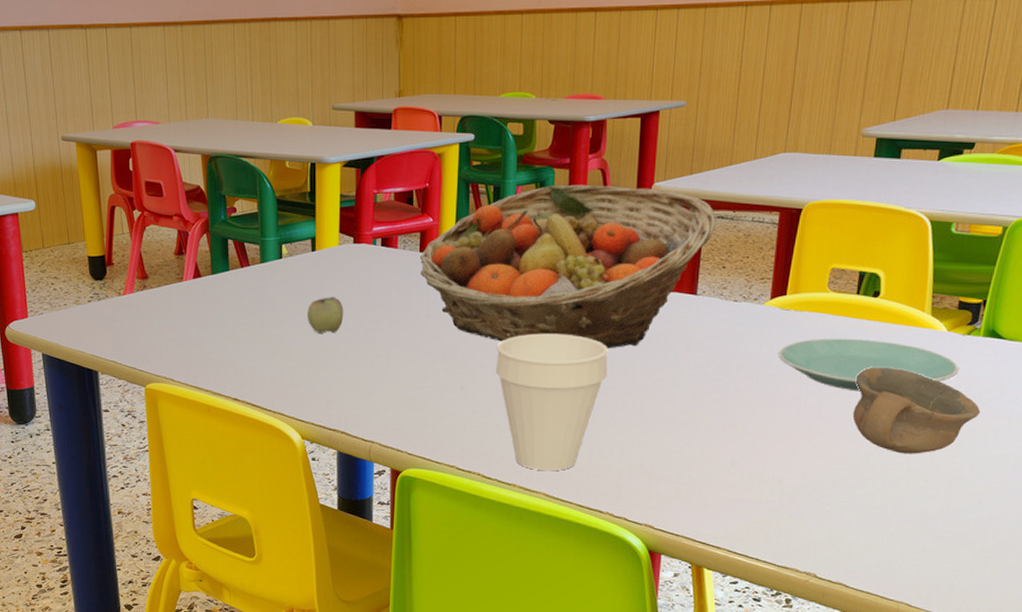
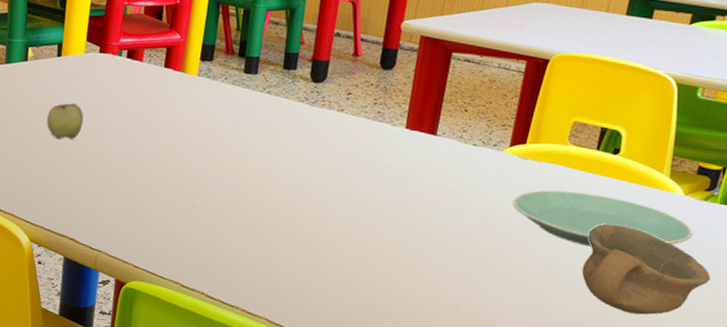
fruit basket: present [419,184,716,349] -> none [163,13,462,181]
cup: present [496,333,609,471] -> none [229,158,344,297]

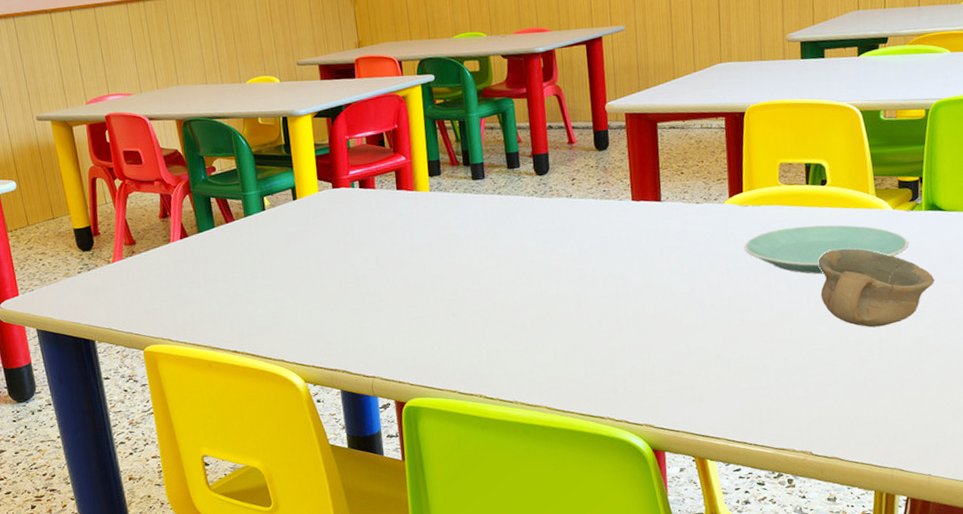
apple: present [46,103,84,139] -> none [295,241,332,278]

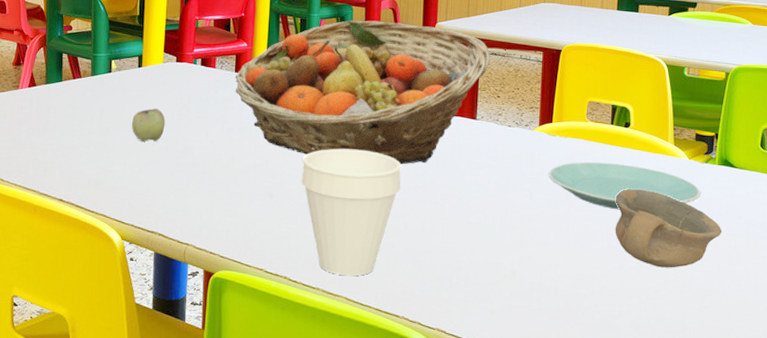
apple: none [295,241,332,278] -> present [131,109,166,142]
fruit basket: none [397,108,669,266] -> present [235,20,490,165]
cup: none [482,251,590,385] -> present [302,148,401,277]

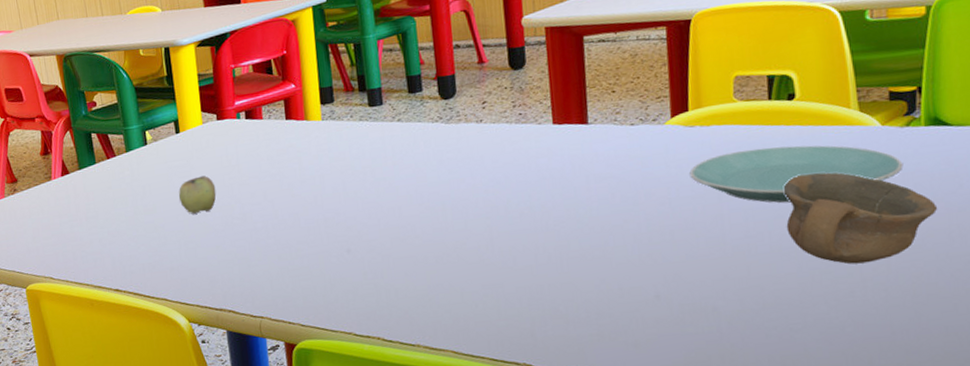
fruit basket: present [235,20,490,165] -> none [286,21,598,199]
cup: present [302,148,401,277] -> none [380,182,503,328]

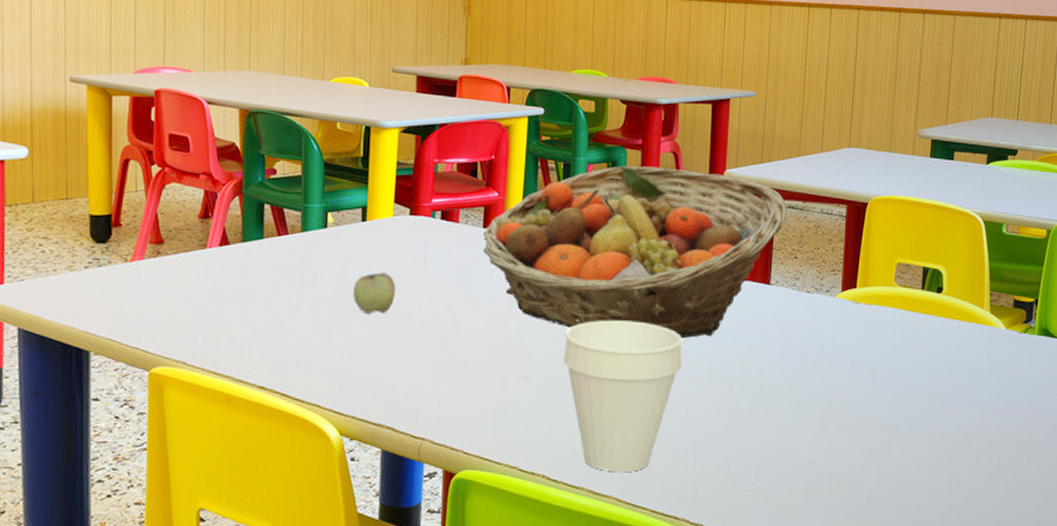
fruit basket: none [286,21,598,199] -> present [483,165,787,339]
cup: none [380,182,503,328] -> present [564,320,683,473]
plate: present [689,145,903,203] -> none [851,332,1019,388]
cup: present [783,172,938,264] -> none [924,363,1041,453]

